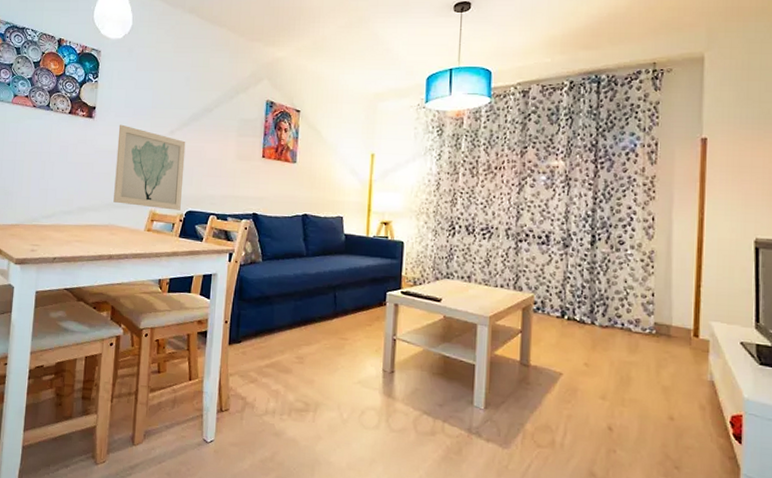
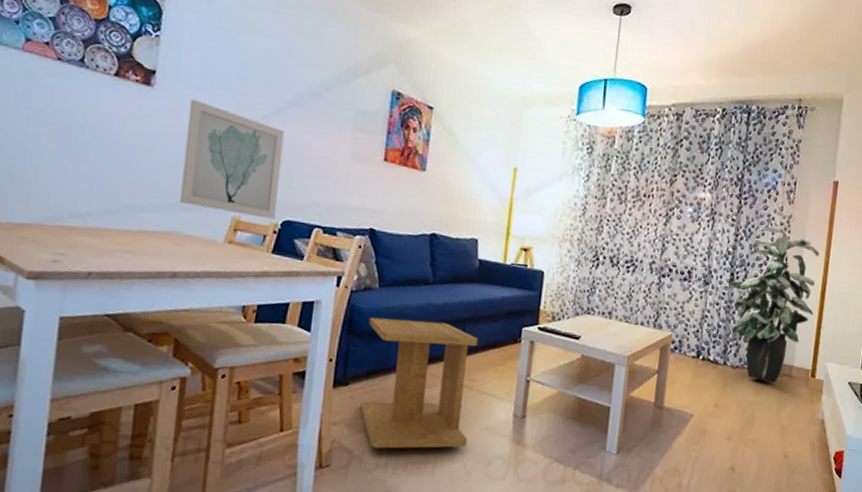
side table: none [251,286,347,398] -> present [360,317,478,449]
indoor plant: none [590,188,691,343] -> present [729,226,819,383]

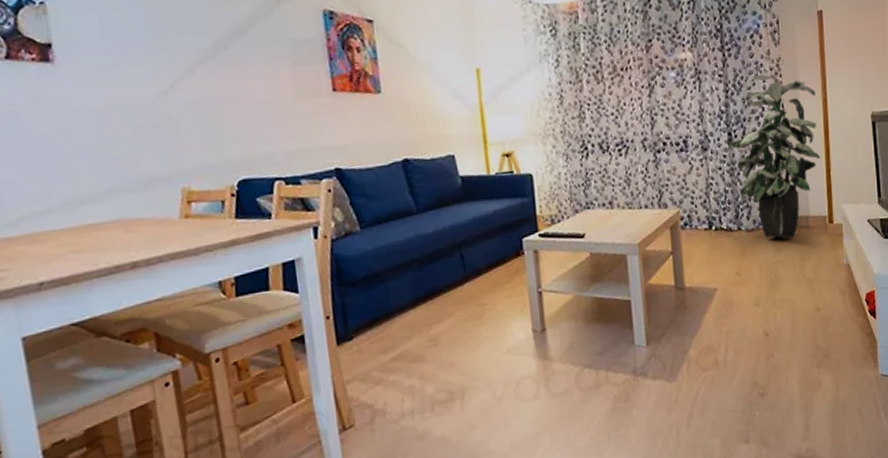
wall art: present [180,99,285,219] -> none [99,66,229,186]
side table: present [360,317,478,449] -> none [358,251,491,397]

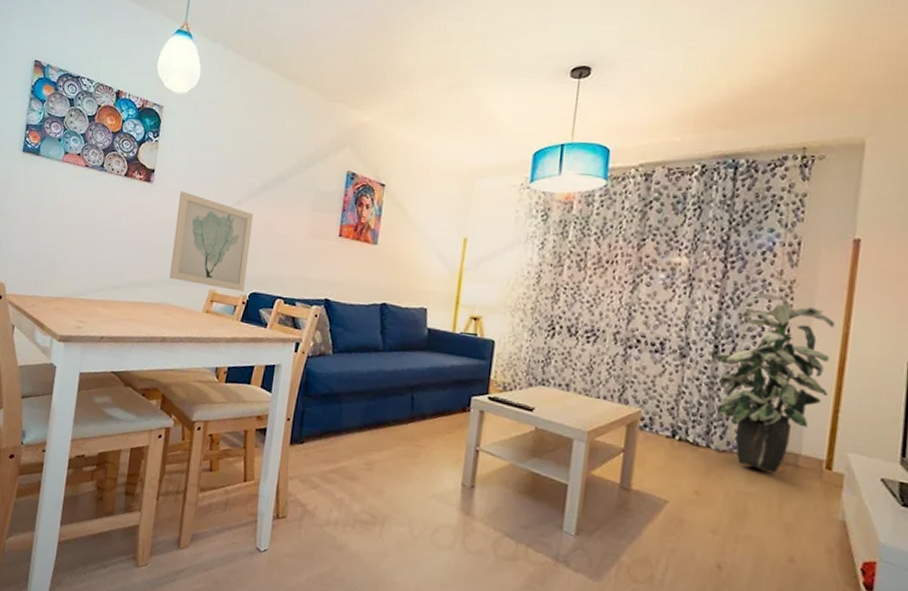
wall art: none [99,66,229,186] -> present [169,191,254,292]

